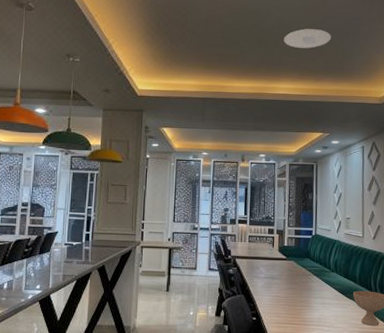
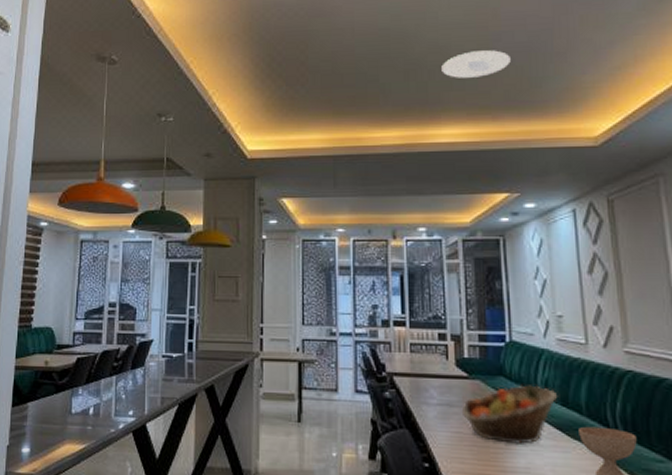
fruit basket: none [280,264,343,303] -> present [461,385,558,444]

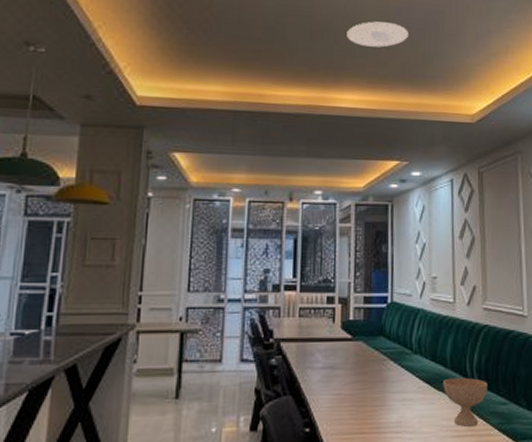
fruit basket: present [461,385,558,444] -> none [343,343,429,401]

